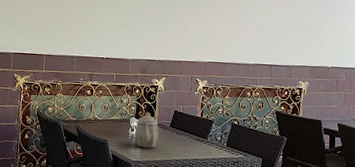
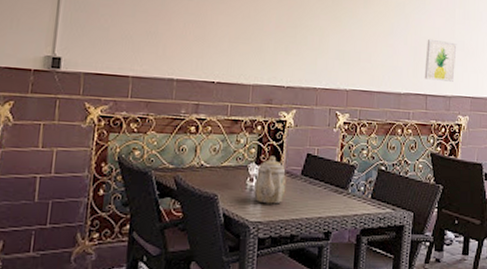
wall art: none [269,20,297,54] -> present [424,38,457,82]

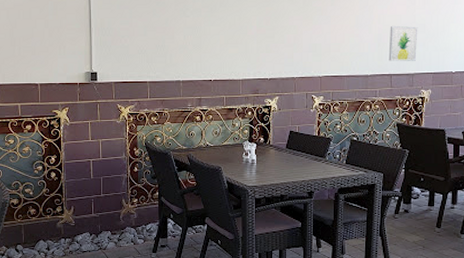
teapot: present [254,155,286,204] -> none [249,134,275,172]

